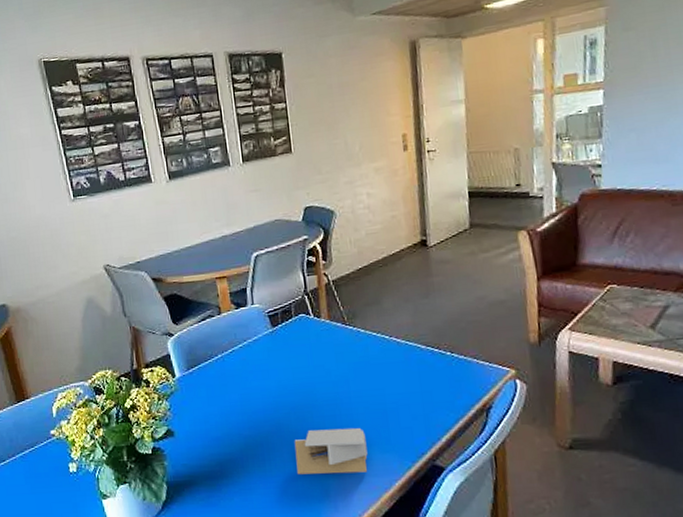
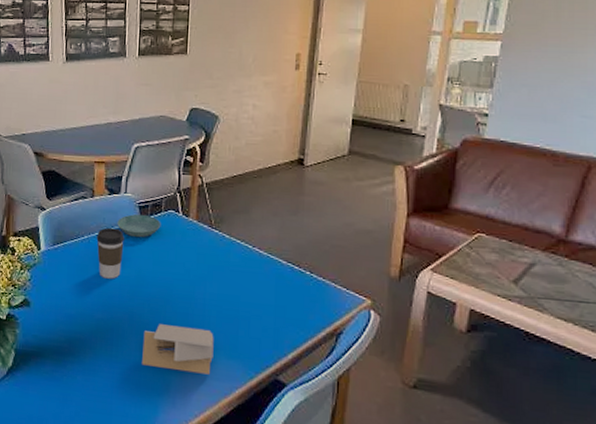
coffee cup: none [230,341,261,395] -> present [96,227,124,279]
saucer: none [249,323,294,347] -> present [117,214,161,237]

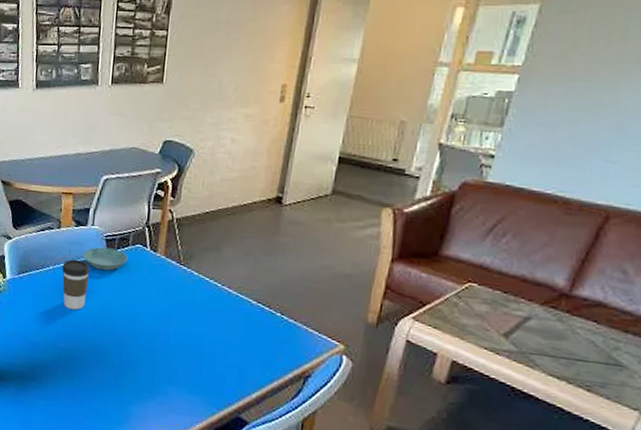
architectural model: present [142,324,214,375] -> none [103,356,177,408]

